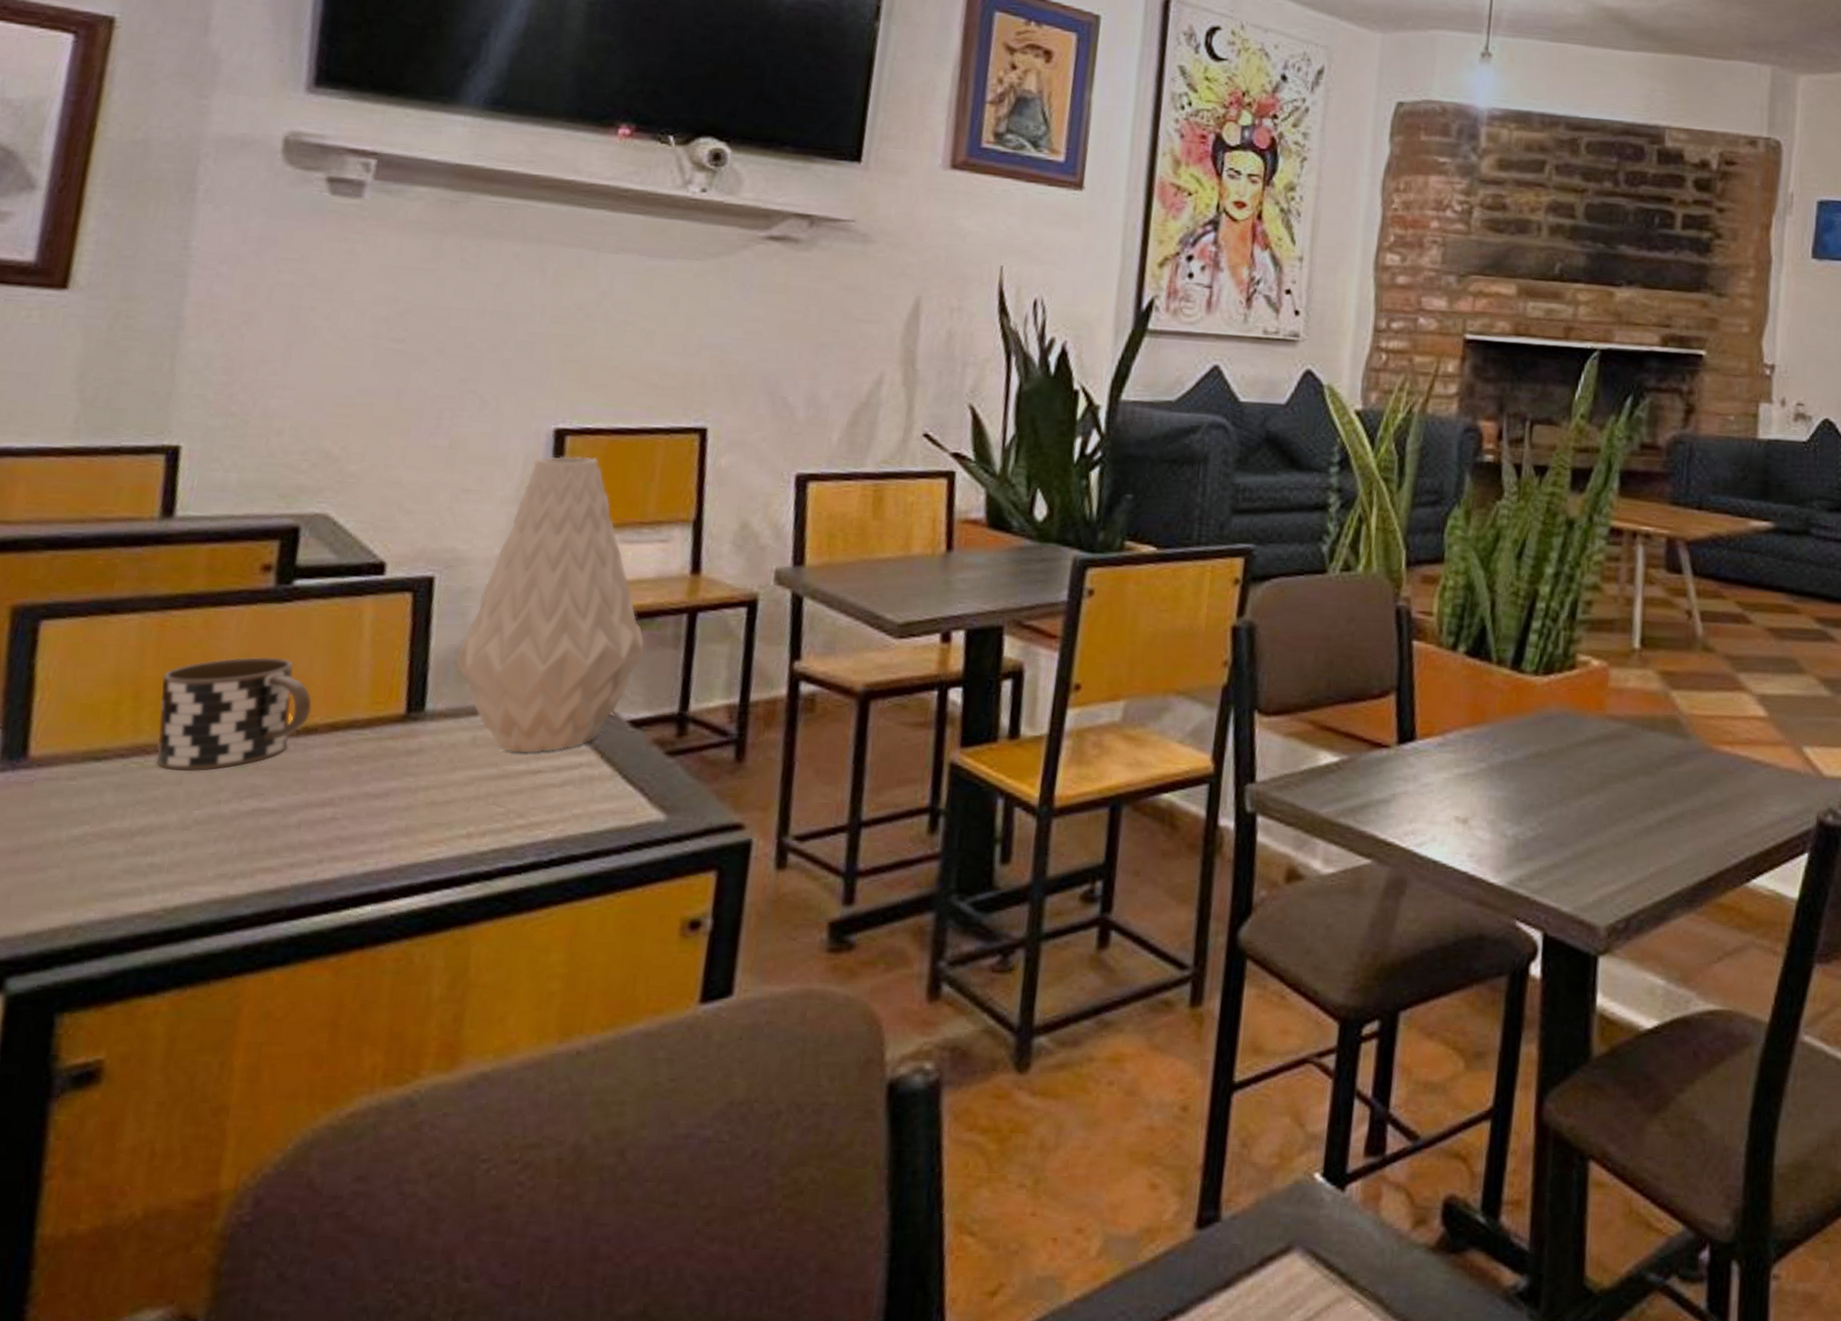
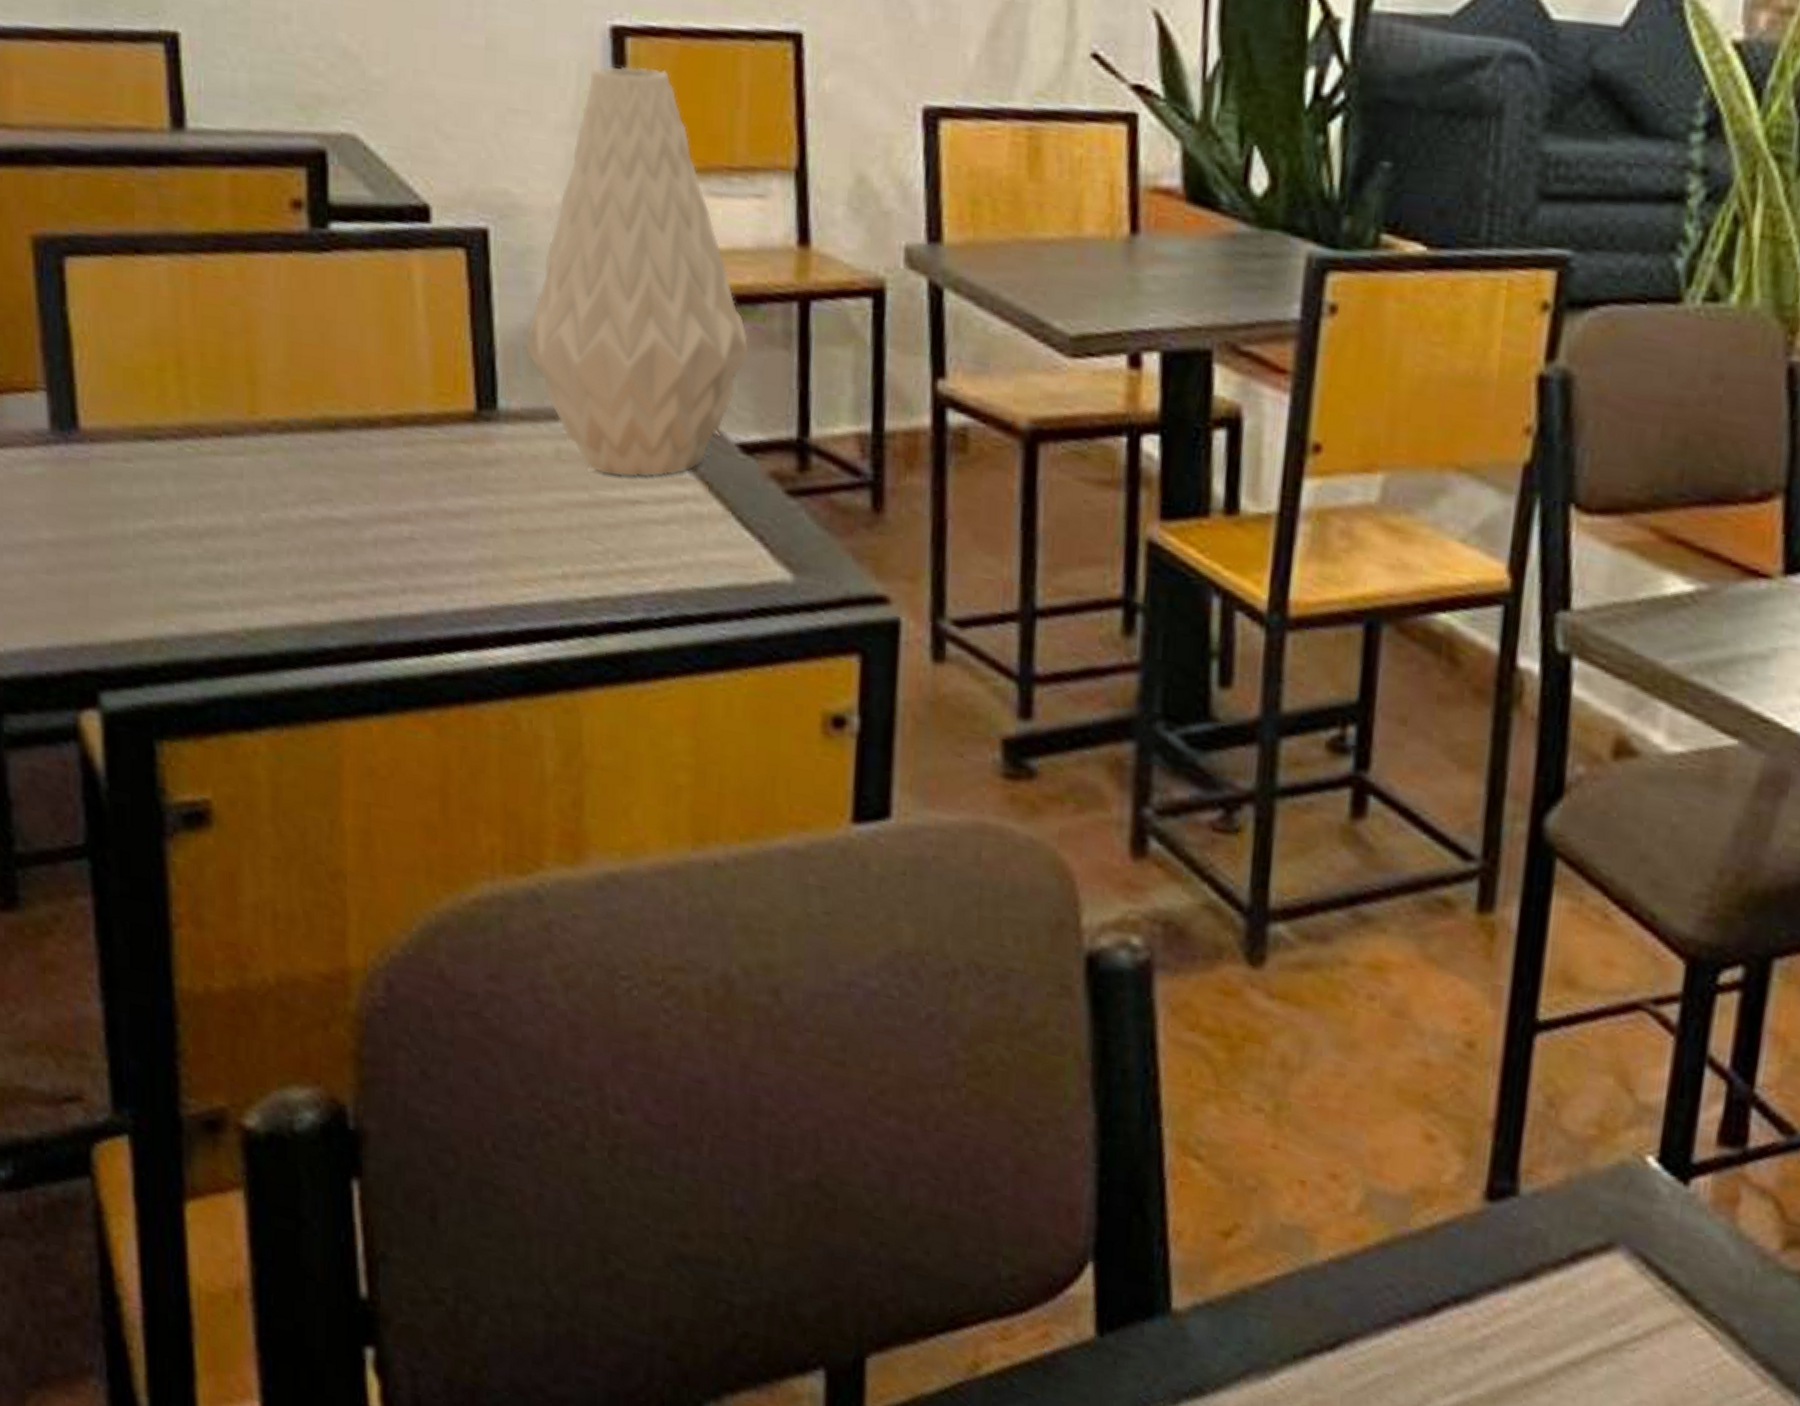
cup: present [156,657,312,772] -> none [202,322,370,464]

